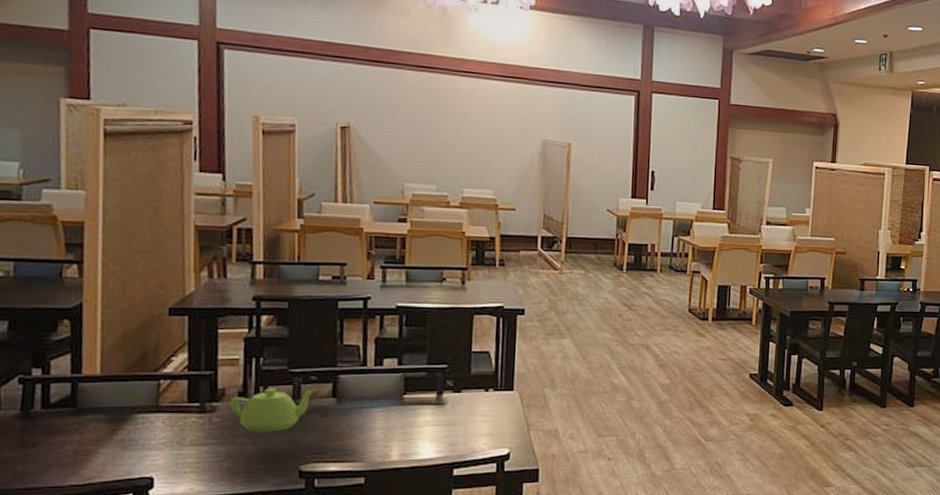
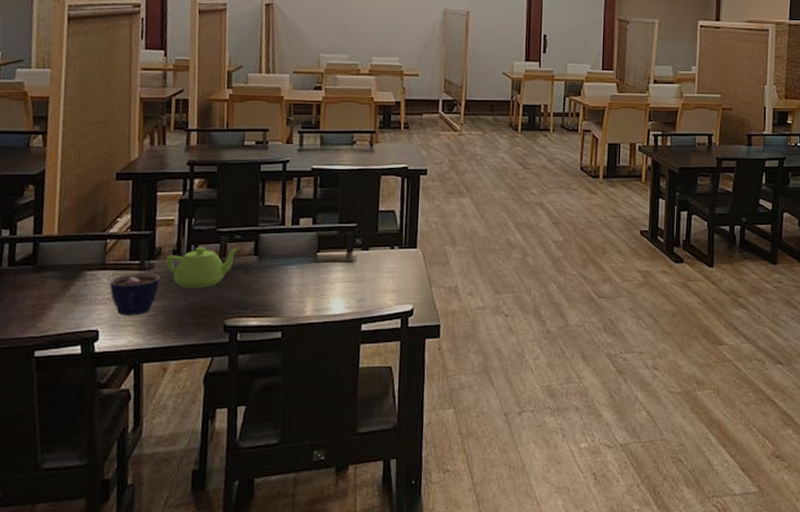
cup: none [165,416,225,462] -> present [110,273,161,316]

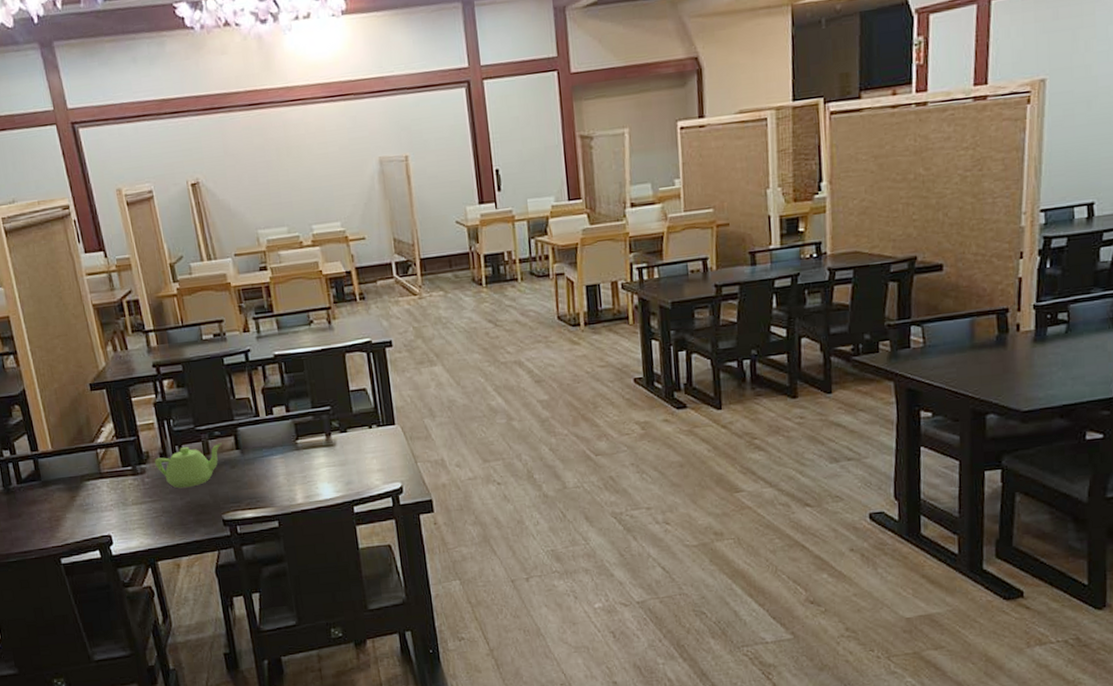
cup: present [110,273,161,316] -> none [110,477,155,520]

